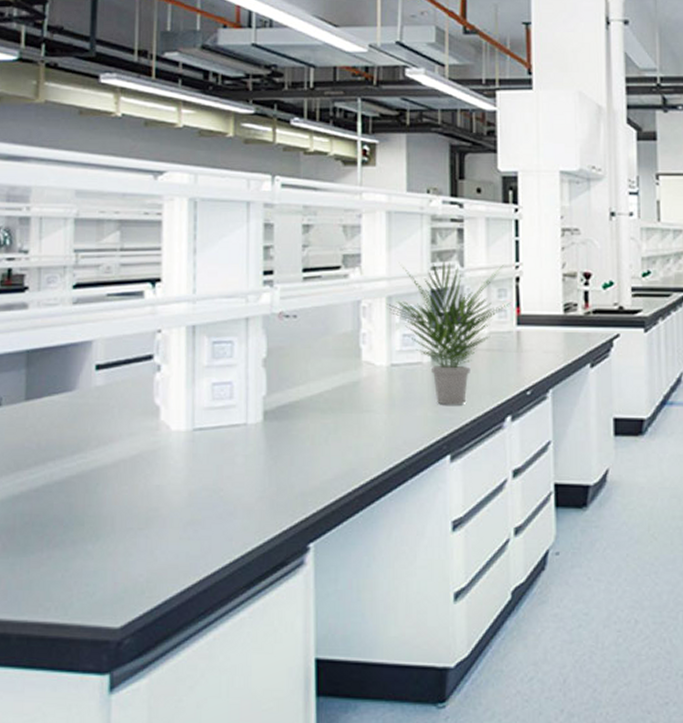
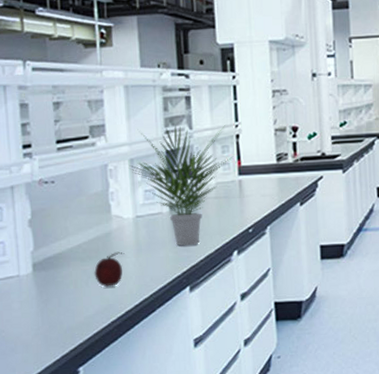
fruit: none [335,405,374,448] -> present [93,251,124,288]

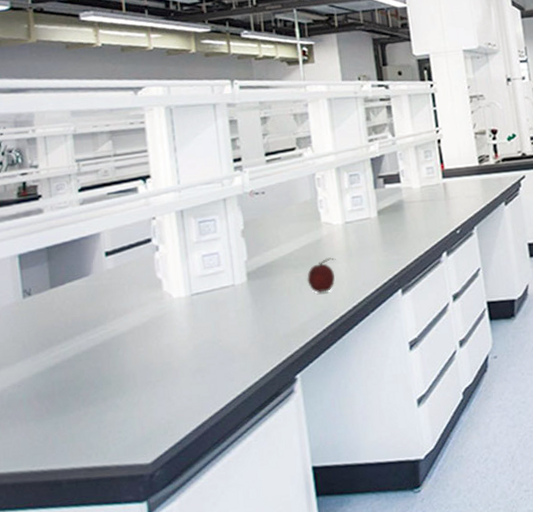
potted plant: present [129,125,234,246] -> none [336,131,437,249]

